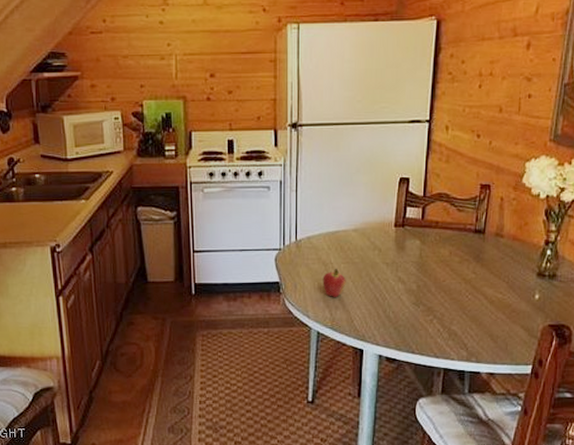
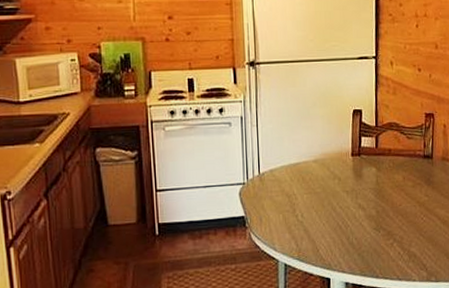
fruit: present [322,268,346,297] -> none [287,198,310,228]

